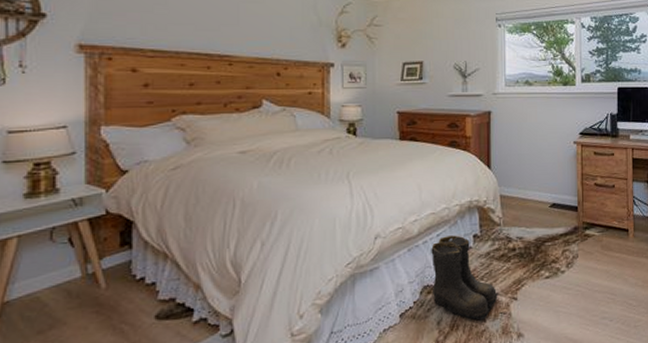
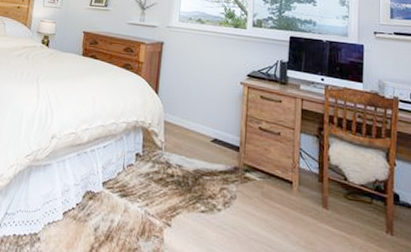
boots: present [431,235,498,321] -> none [93,149,153,238]

